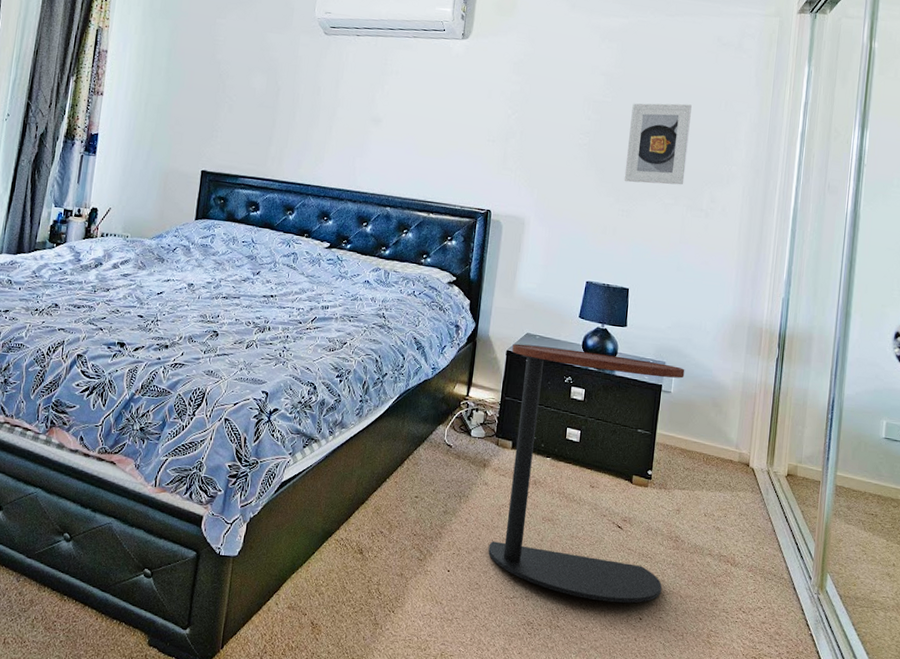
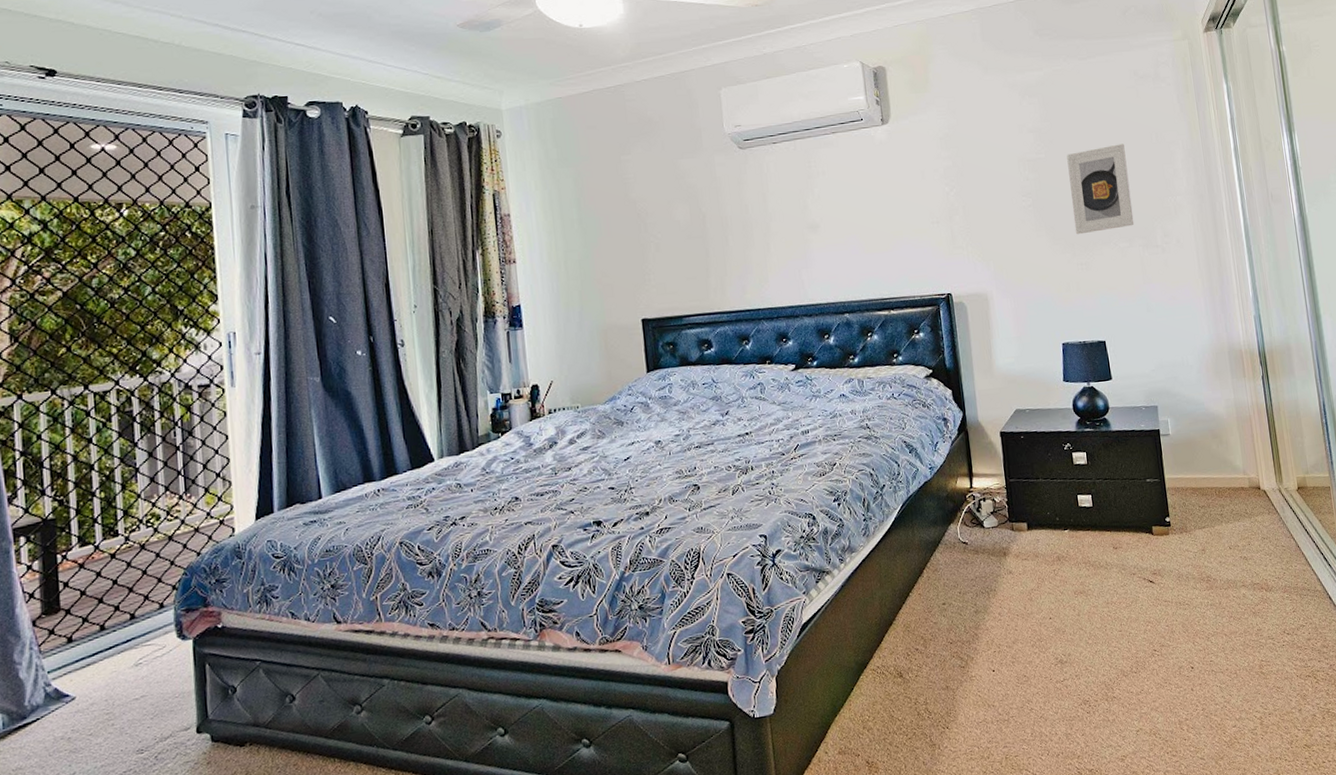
side table: present [488,343,685,604] -> none [1004,407,1206,663]

